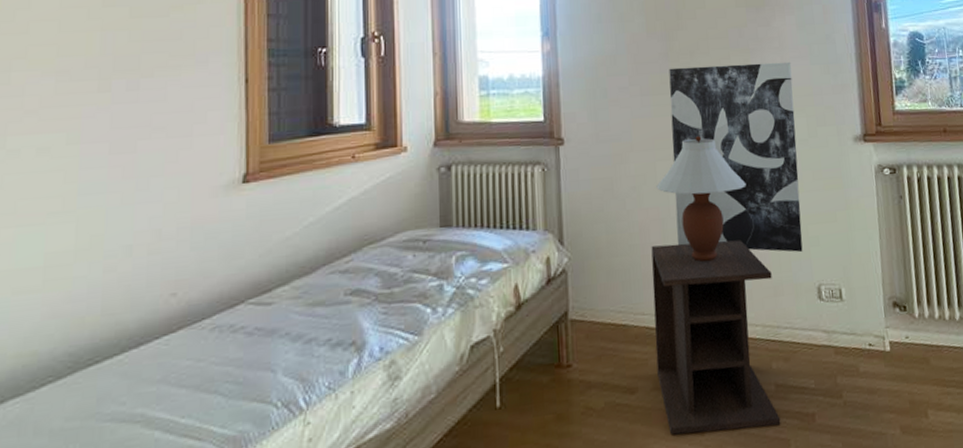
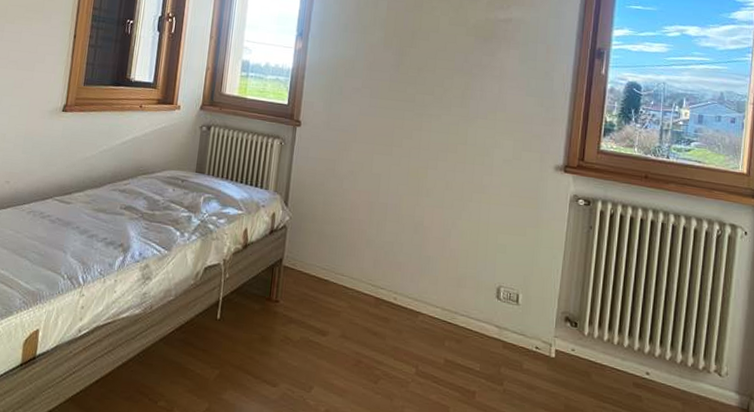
nightstand: present [651,240,781,435] -> none [346,222,458,393]
table lamp: present [656,136,746,262] -> none [371,140,449,246]
wall art: present [669,61,803,253] -> none [380,79,509,256]

